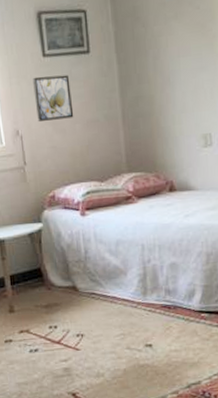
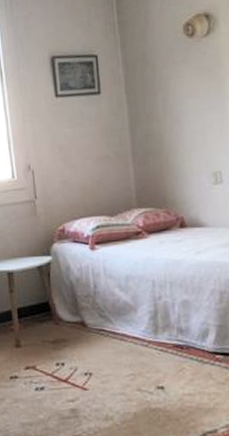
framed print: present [33,74,74,123] -> none [45,114,85,158]

